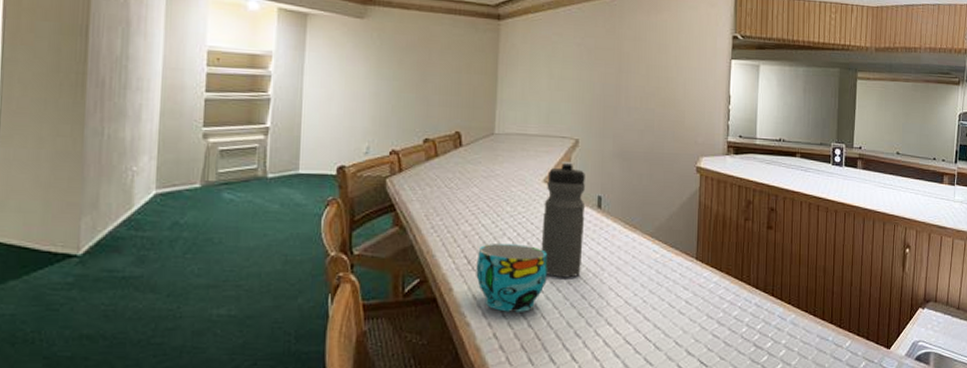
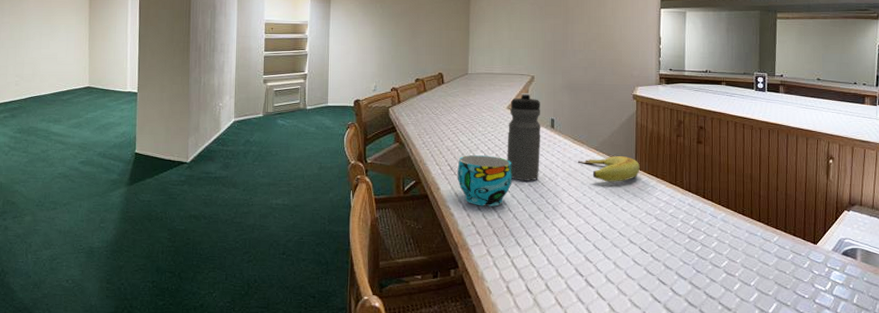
banana: none [629,245,702,278] -> present [578,156,640,182]

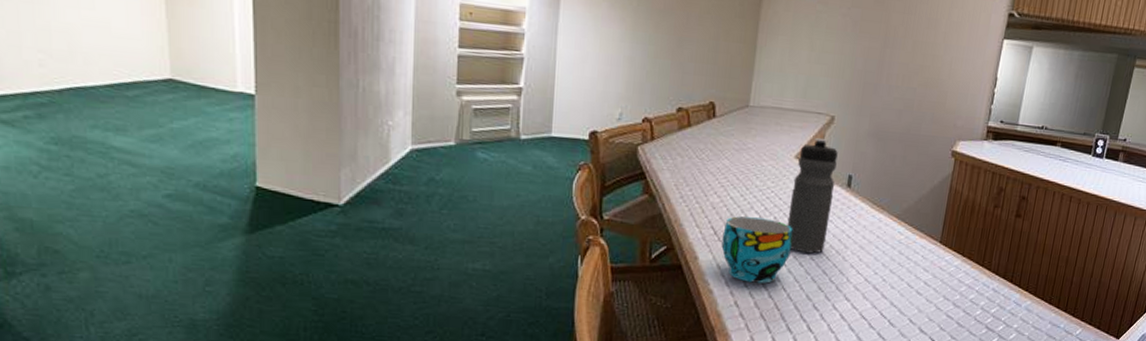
banana: present [578,156,640,182] -> none [874,227,946,260]

